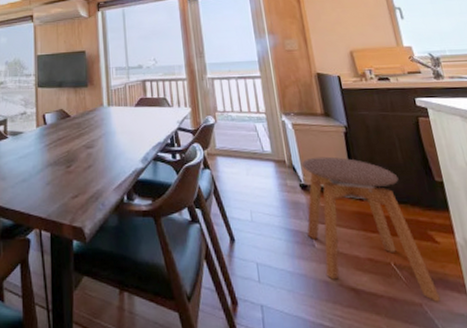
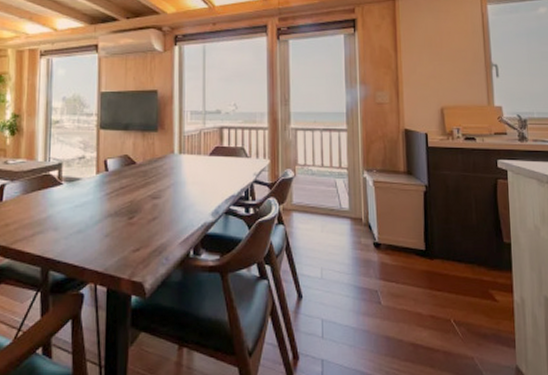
stool: present [302,156,441,302] -> none [375,215,492,356]

